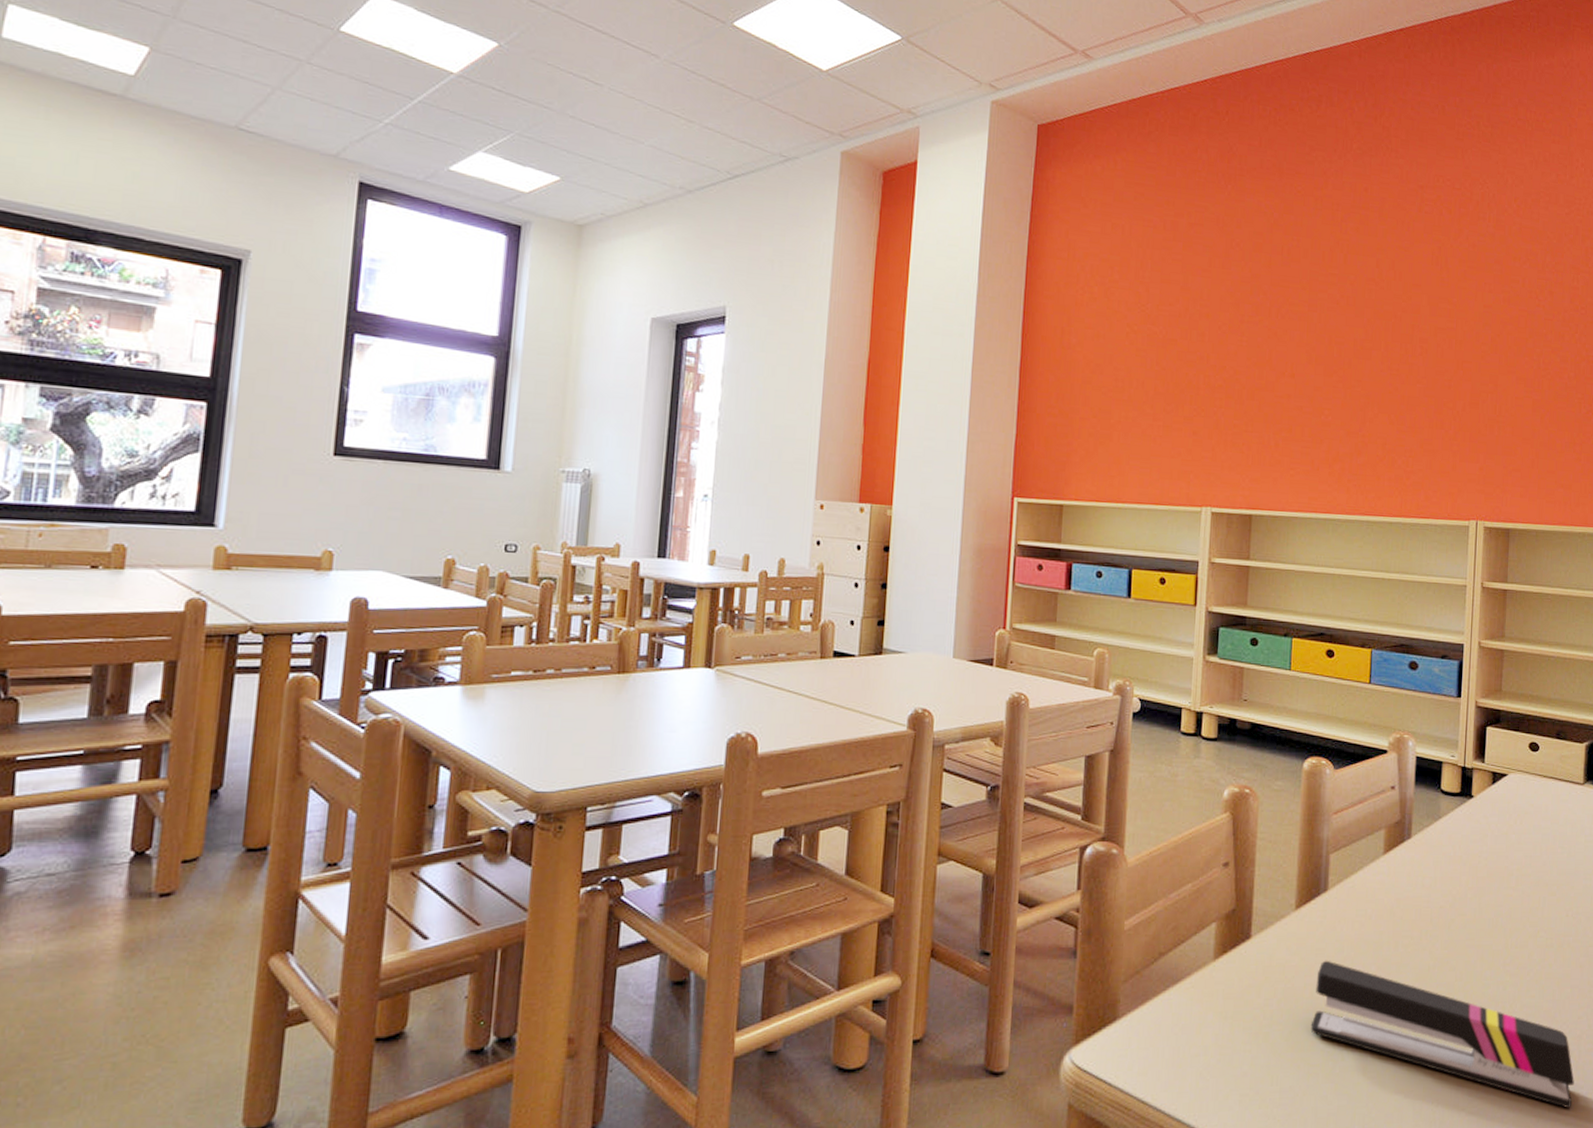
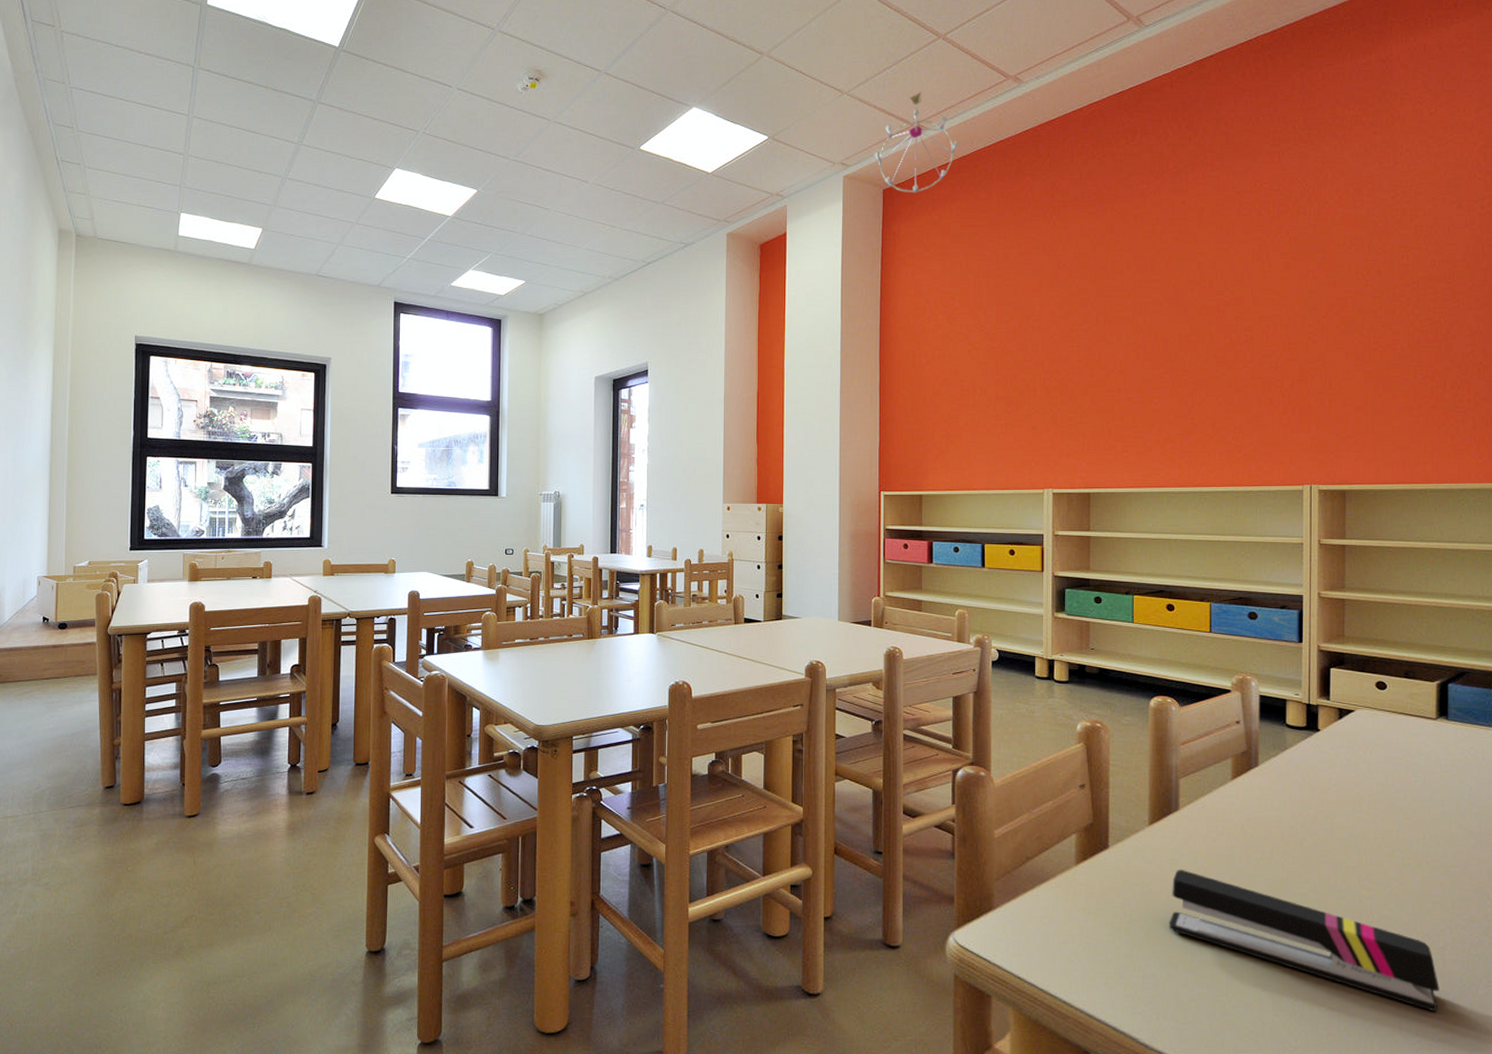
ceiling mobile: none [1029,13,1129,135] -> present [874,92,959,192]

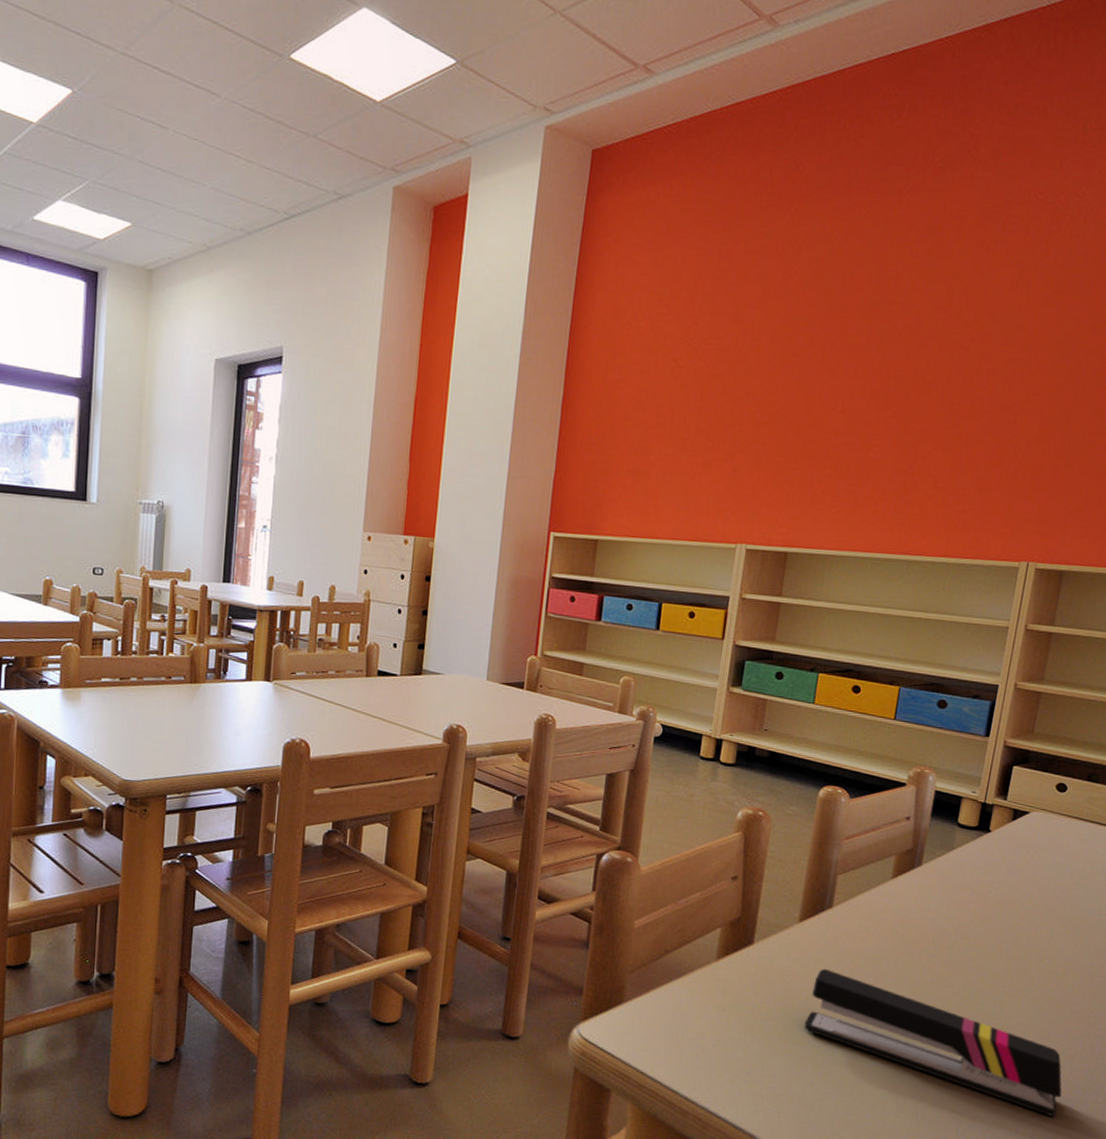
ceiling mobile: present [874,92,959,192] -> none [586,22,691,159]

